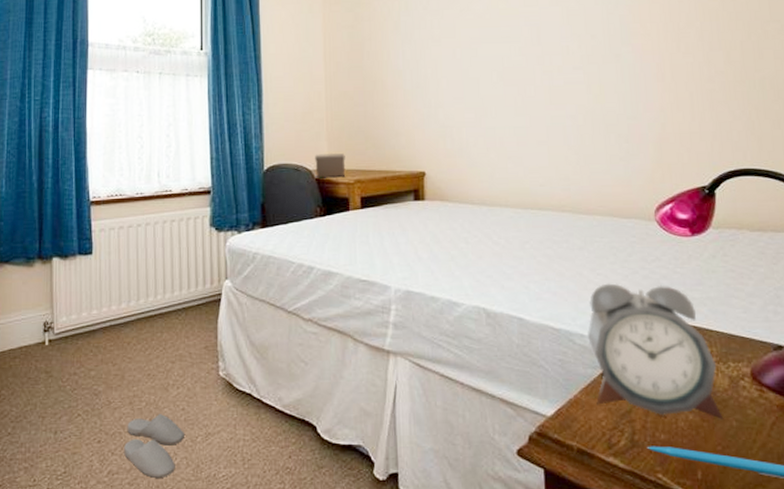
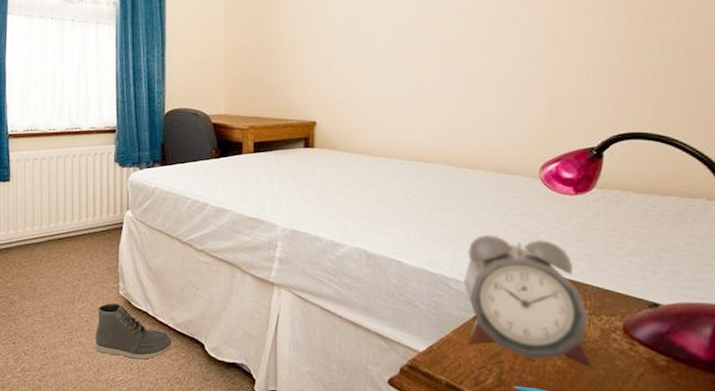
slippers: present [124,413,184,478] -> none [35,322,87,377]
sneaker: none [193,386,281,450] -> present [95,302,173,360]
decorative box: present [315,153,346,178] -> none [212,101,241,123]

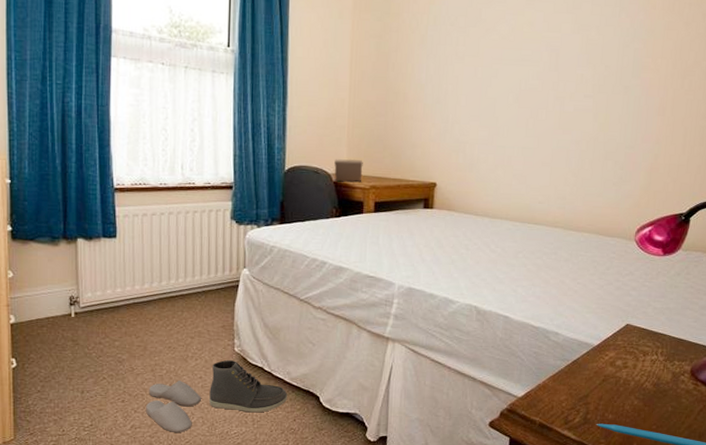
slippers: none [35,322,87,377] -> present [146,380,201,432]
decorative box: none [212,101,241,123] -> present [334,159,363,183]
alarm clock: present [464,234,592,367] -> none [560,291,664,405]

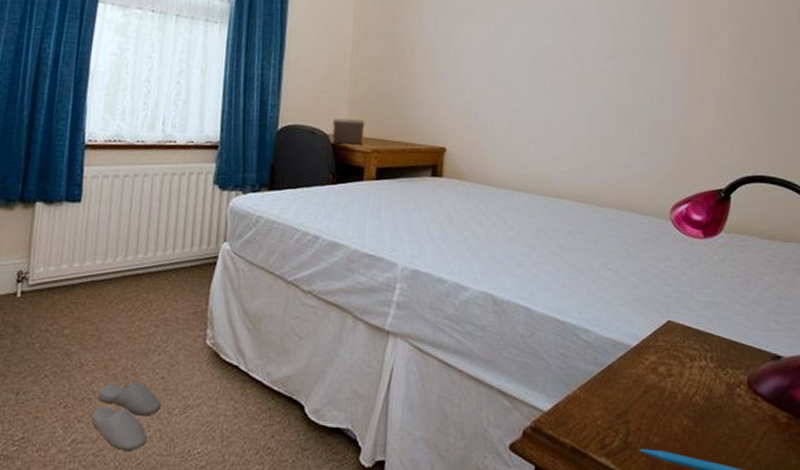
sneaker: present [209,359,288,413] -> none [170,355,267,426]

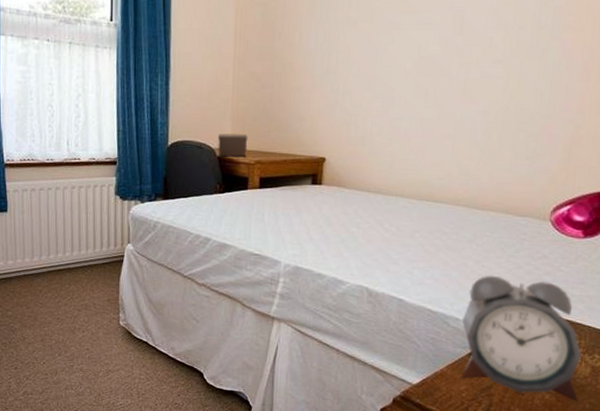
slippers: present [92,380,161,450] -> none [37,350,88,401]
alarm clock: none [592,279,717,426] -> present [460,275,582,401]

